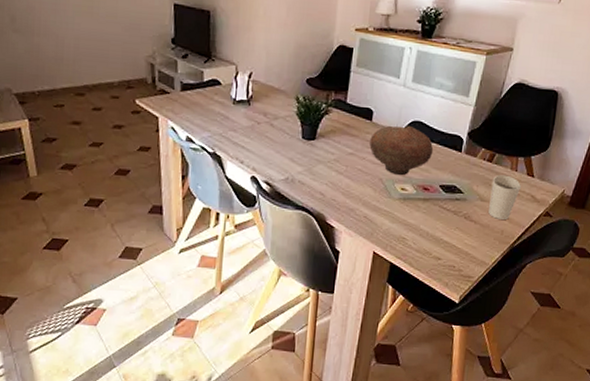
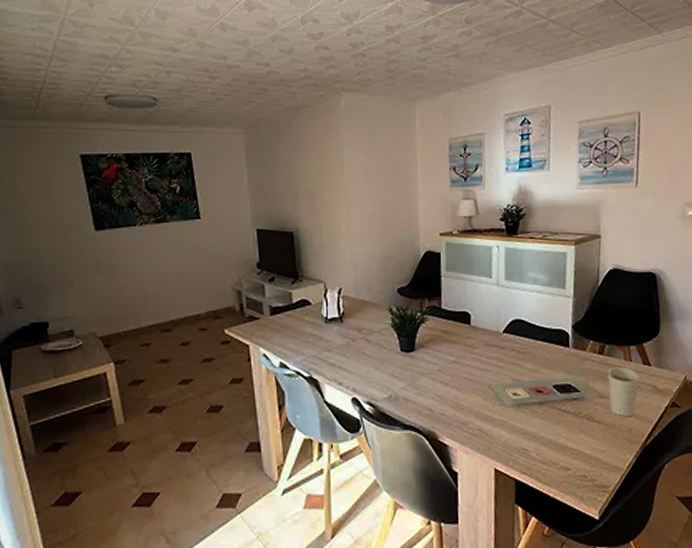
bowl: present [369,125,434,176] -> none [472,325,540,380]

